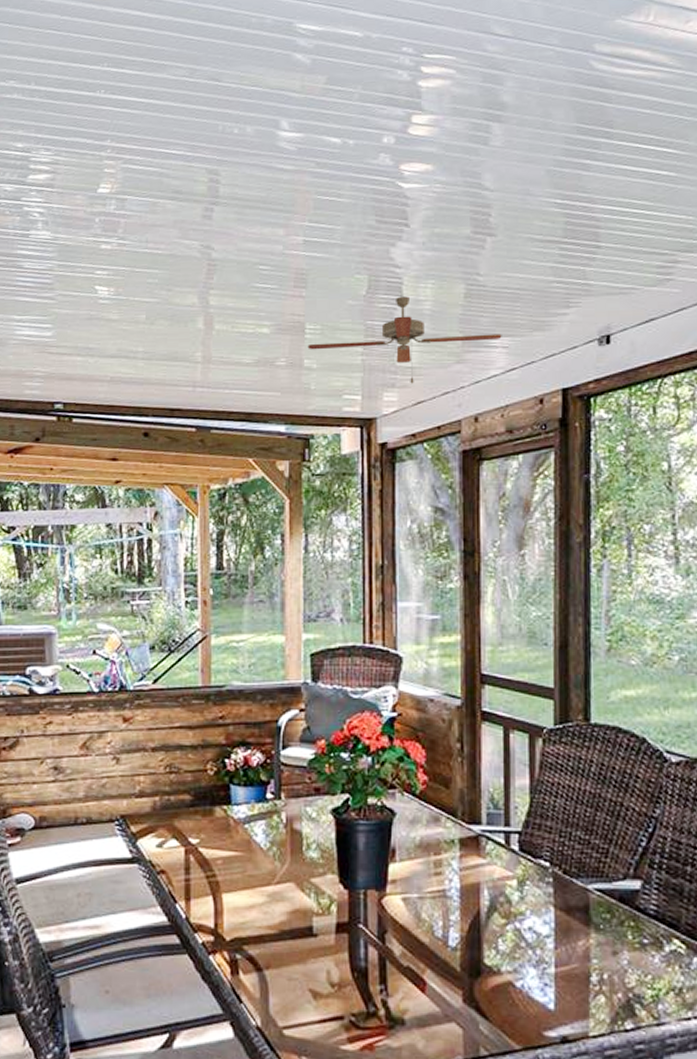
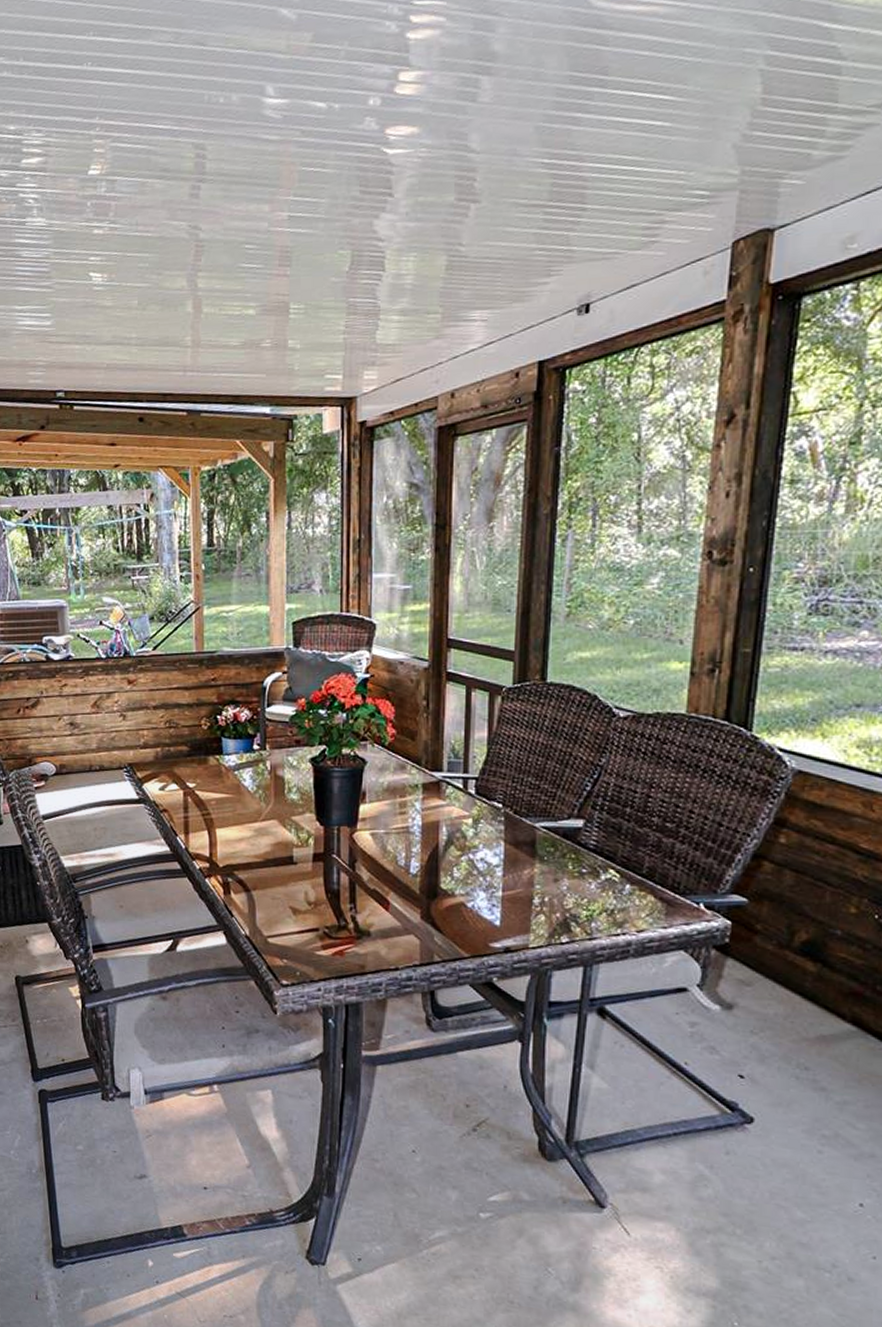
ceiling fan: present [307,296,502,384] -> none [291,271,482,361]

